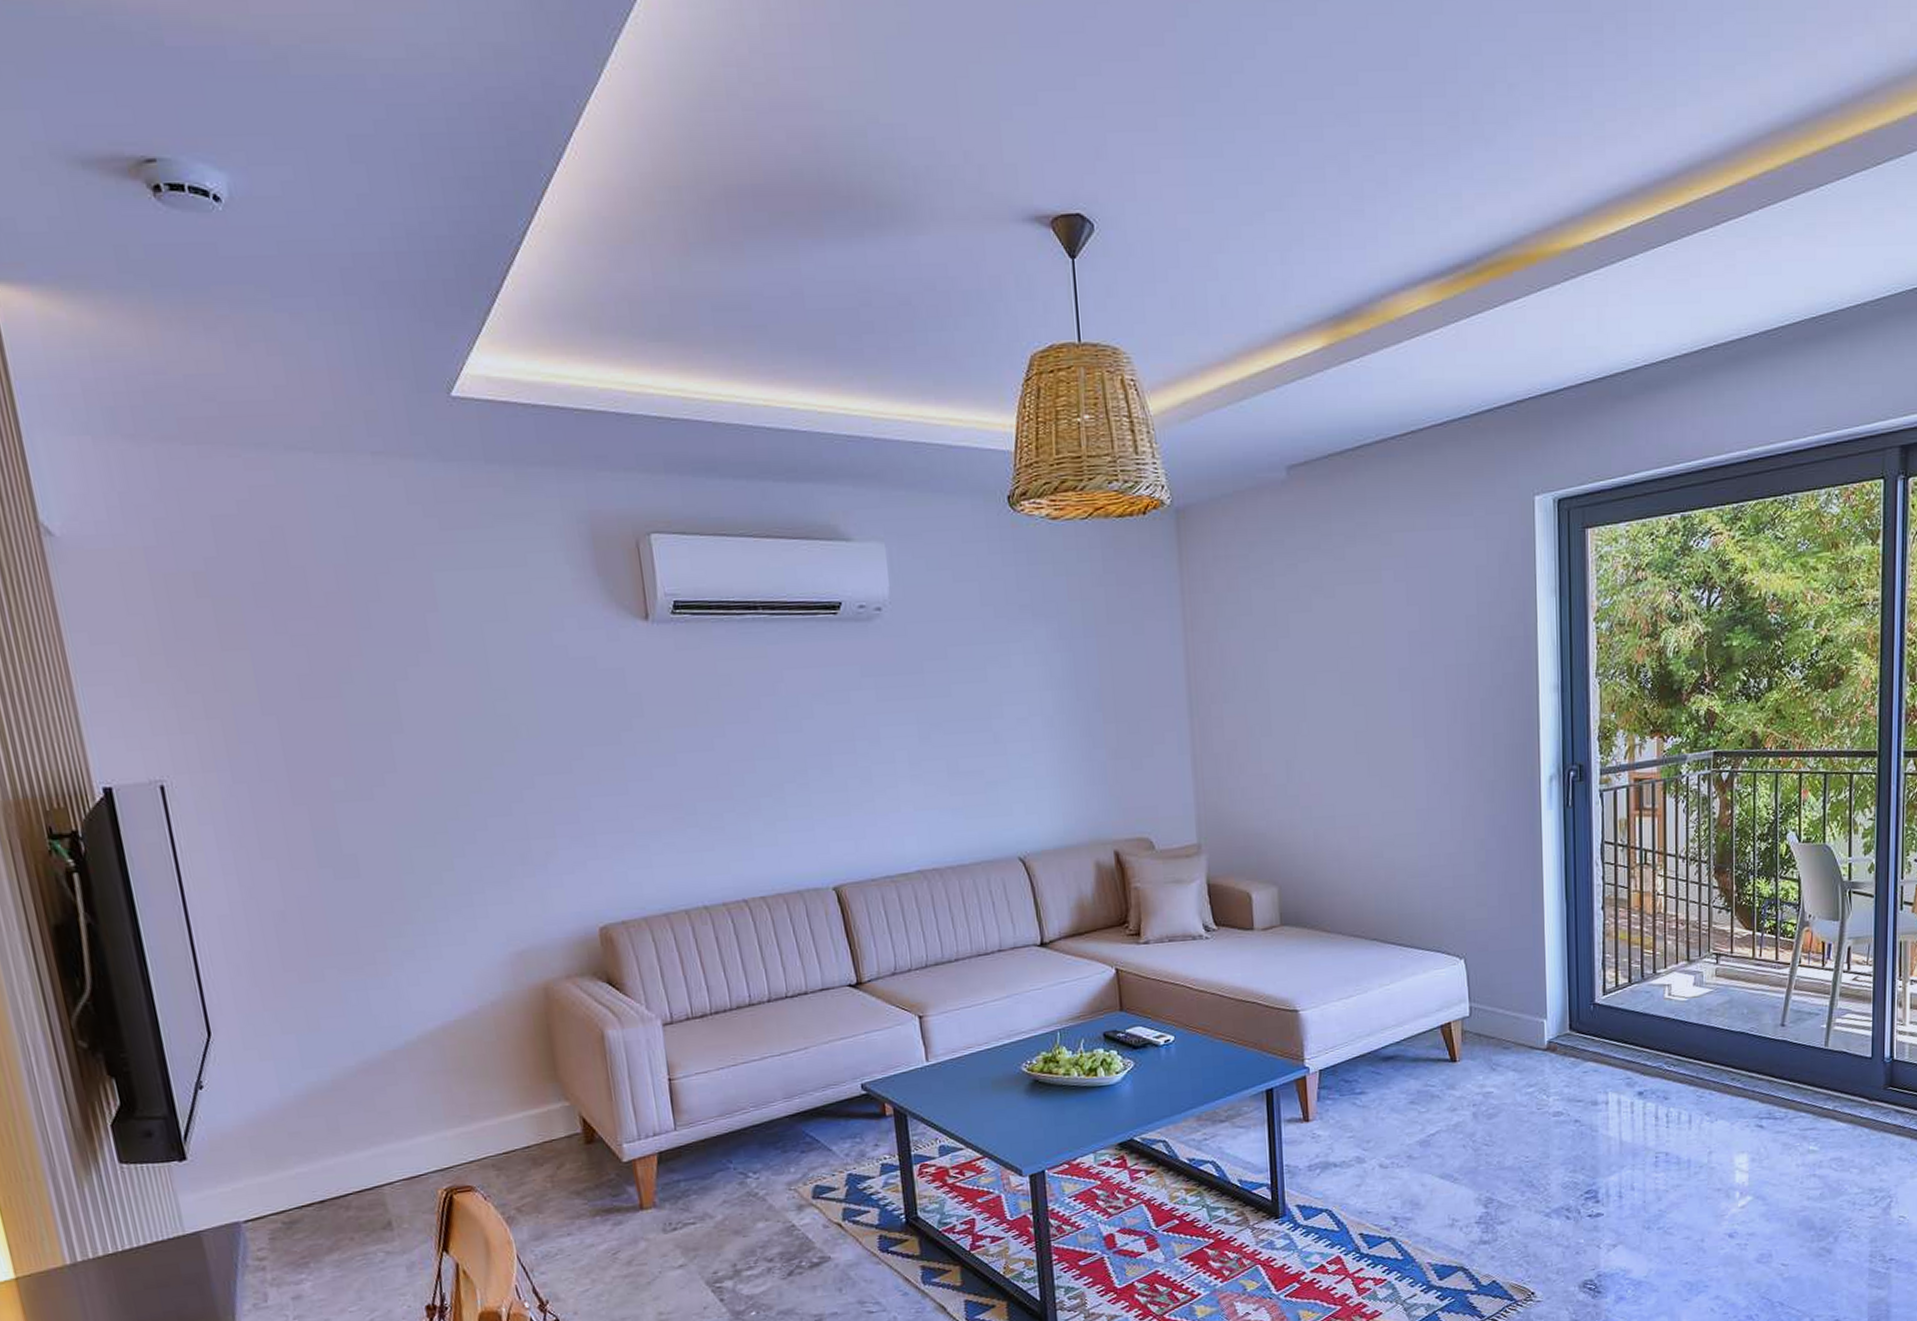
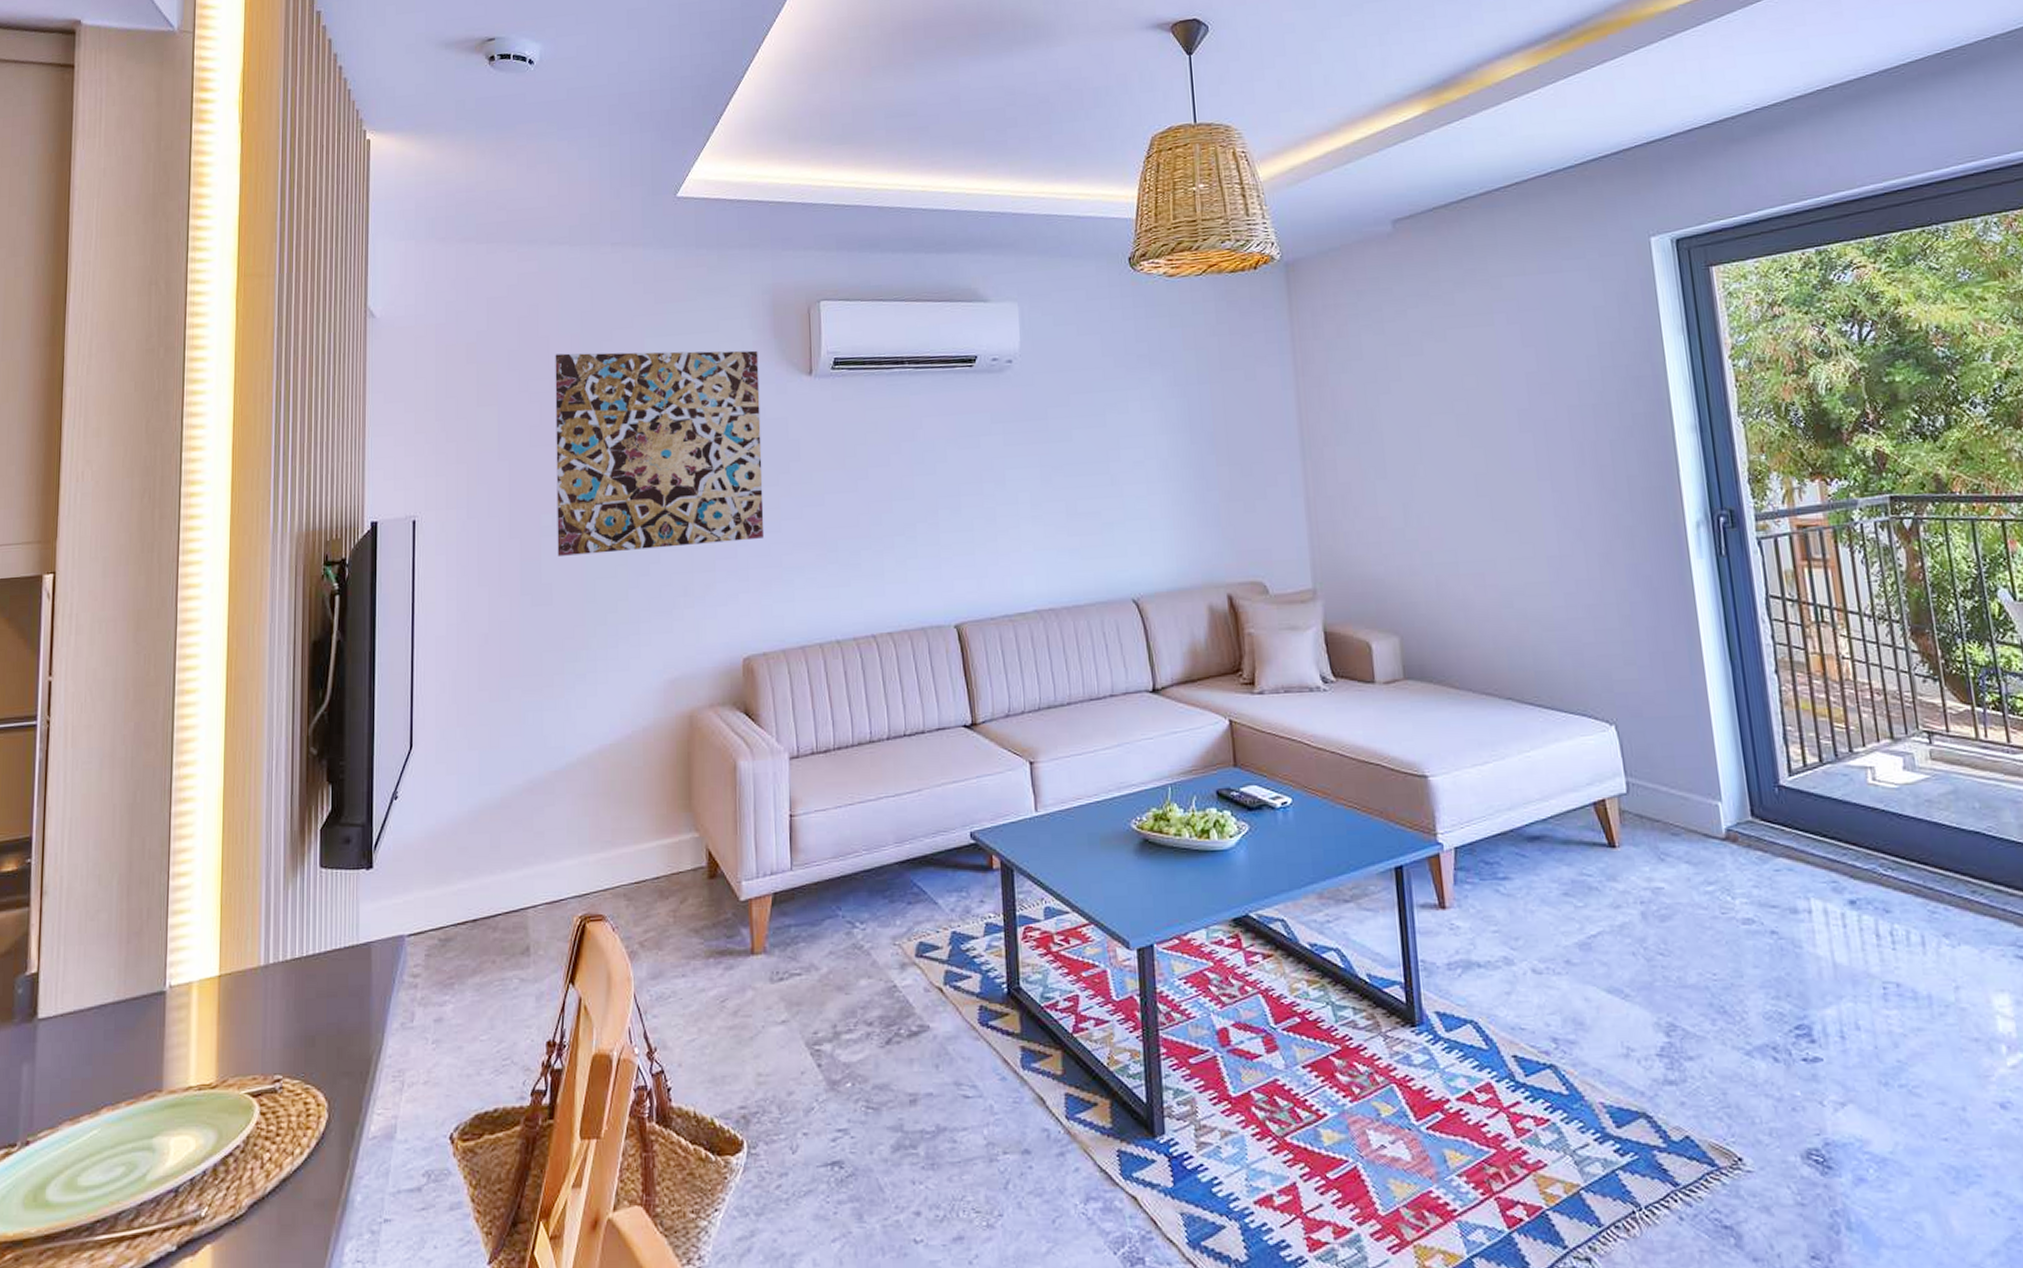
wall art: none [316,588,610,824] -> present [555,350,765,556]

